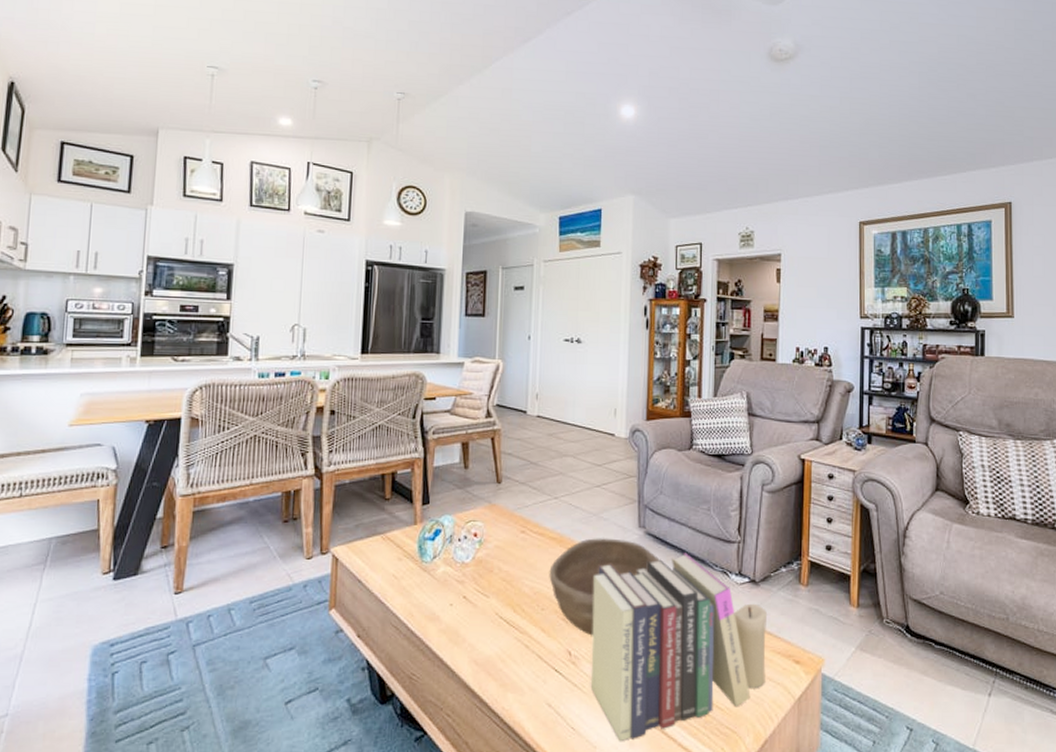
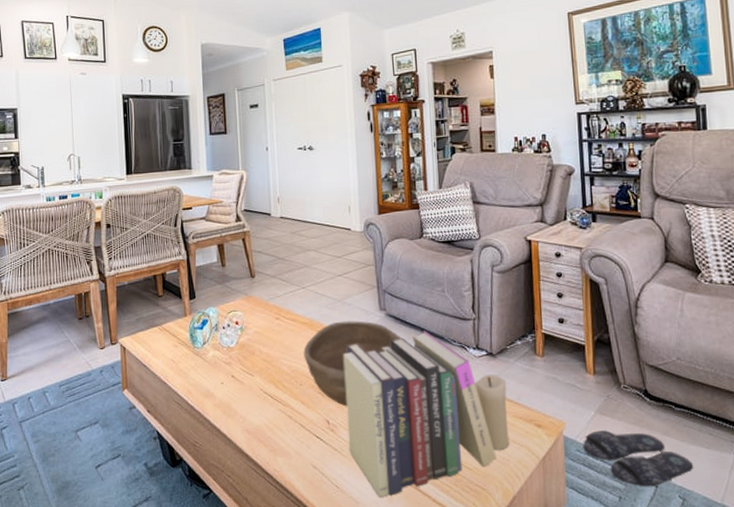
slippers: none [841,668,948,731] -> present [583,430,693,487]

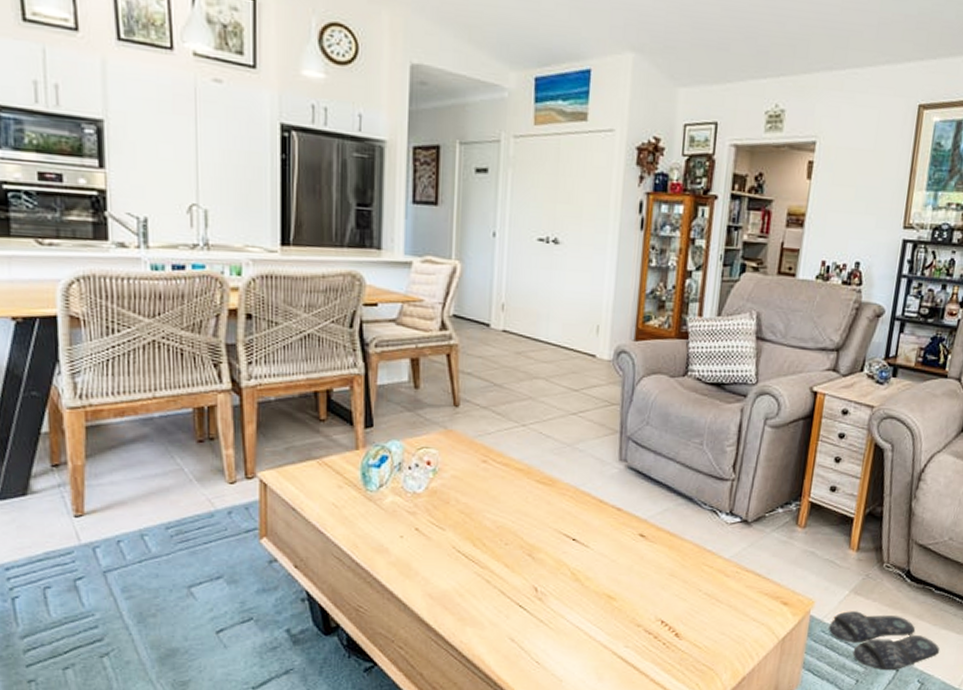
bowl: present [303,321,402,407] -> none [514,470,642,573]
books: present [343,330,497,497] -> none [559,489,732,675]
candle: present [475,374,510,450] -> none [720,544,758,628]

